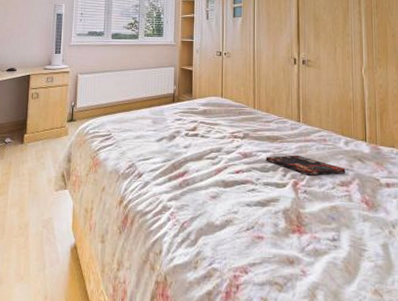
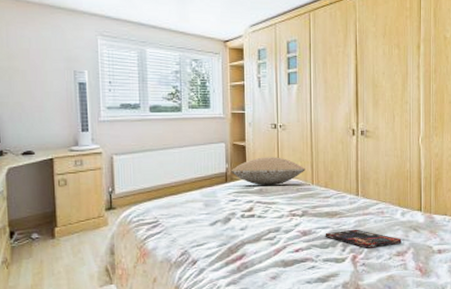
pillow: none [178,81,248,107] -> present [230,157,305,185]

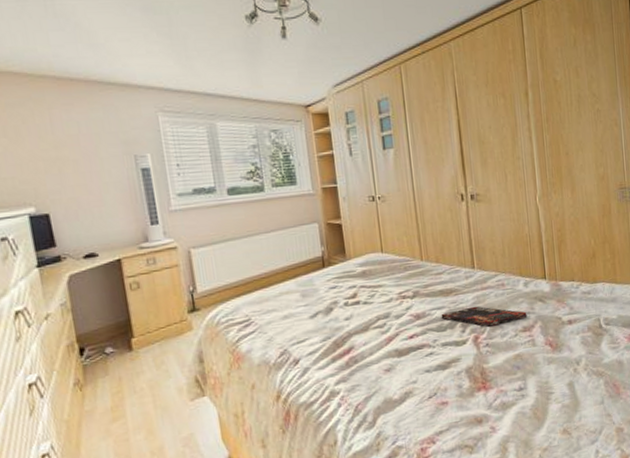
pillow: present [230,157,305,185] -> none [327,233,412,268]

